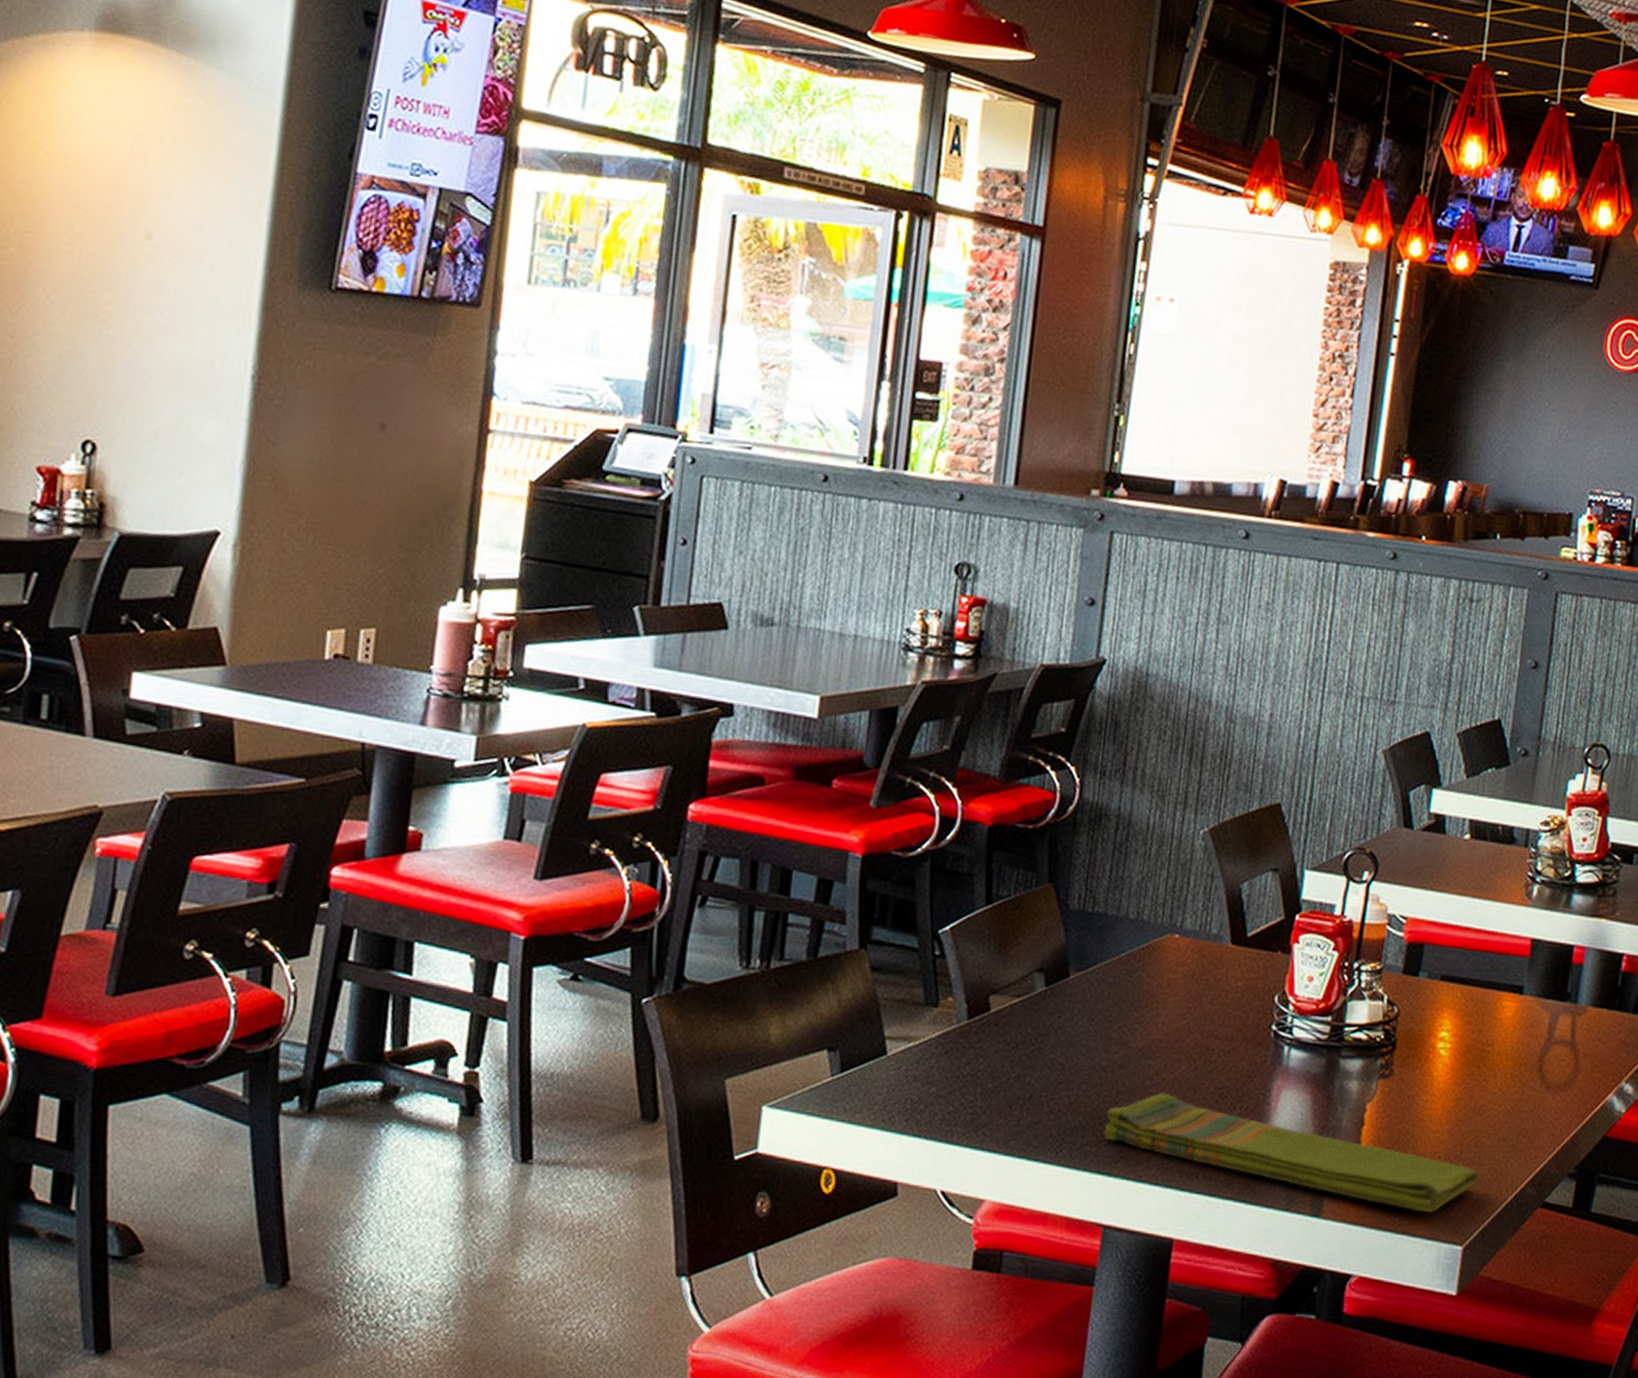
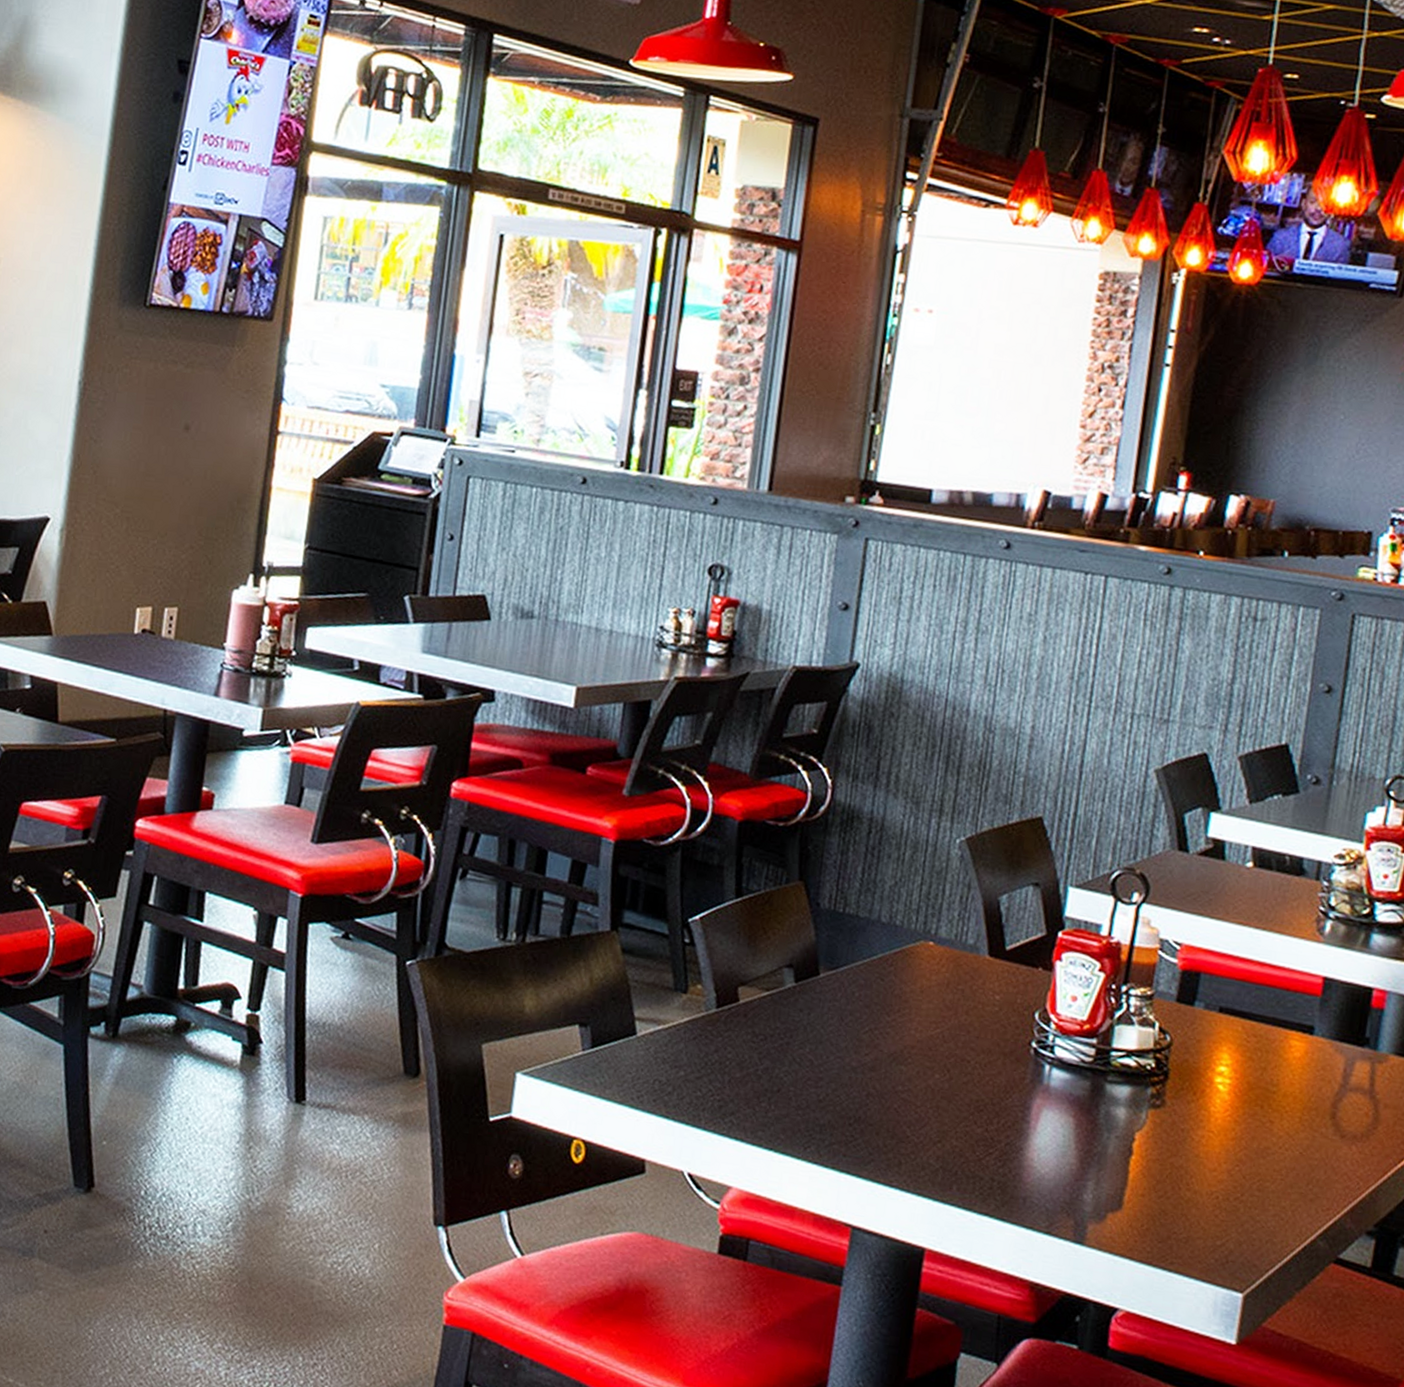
dish towel: present [1103,1093,1479,1213] -> none [852,1099,1262,1255]

